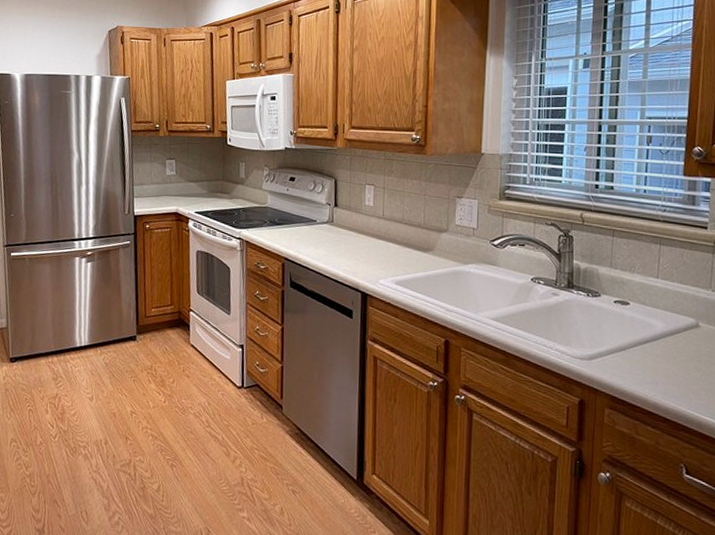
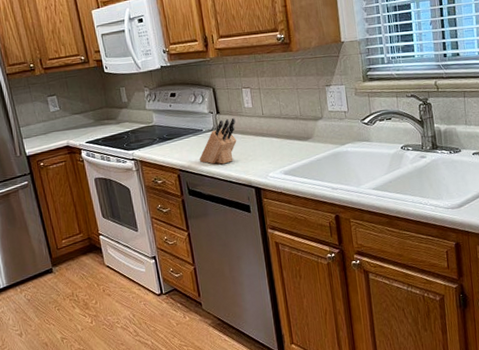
knife block: none [307,213,353,261] -> present [199,117,237,164]

